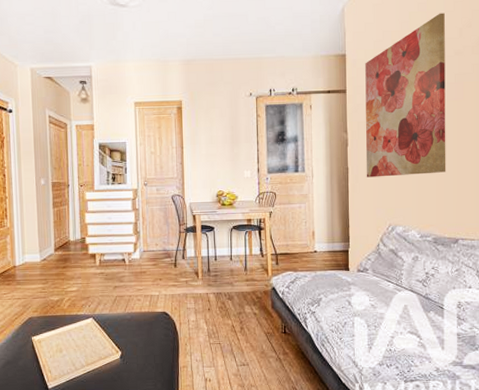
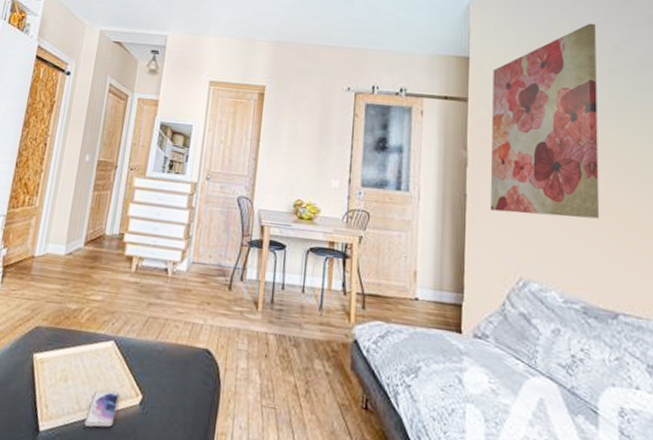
smartphone: none [81,352,104,379] -> present [84,390,120,427]

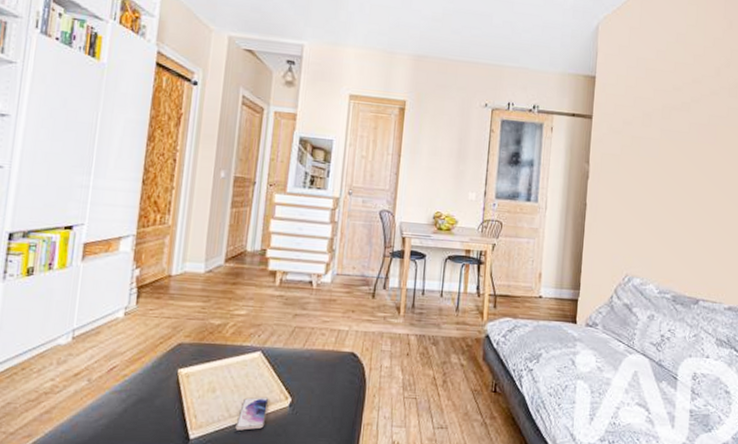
wall art: present [490,23,600,219] -> none [605,47,703,223]

